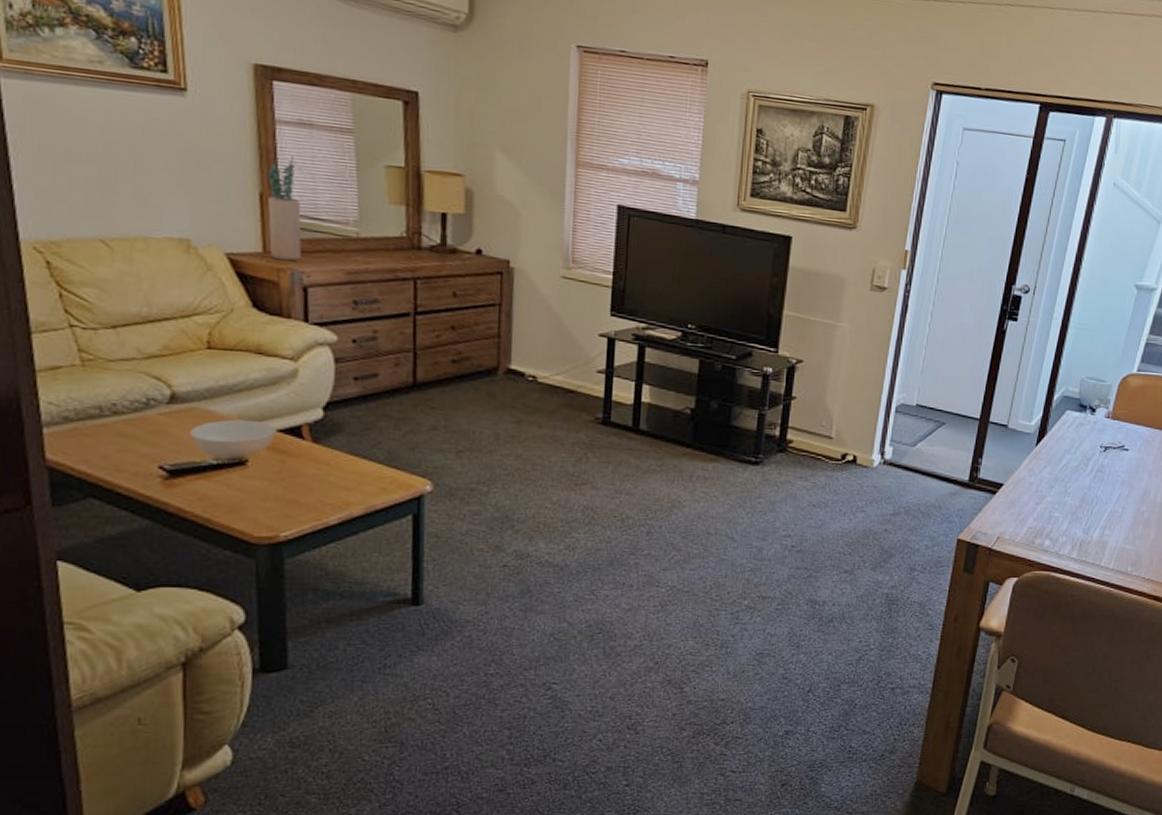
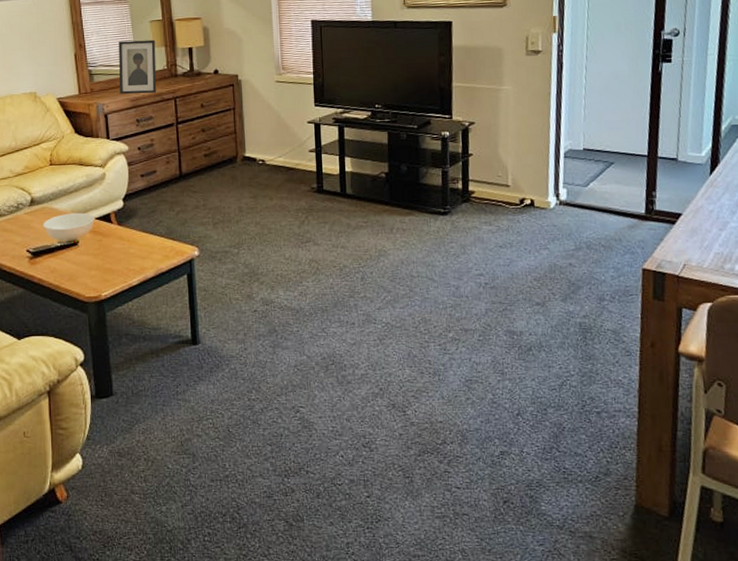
vase: present [267,156,302,262] -> none [79,25,102,98]
picture frame: none [330,187,392,268] -> present [119,39,157,95]

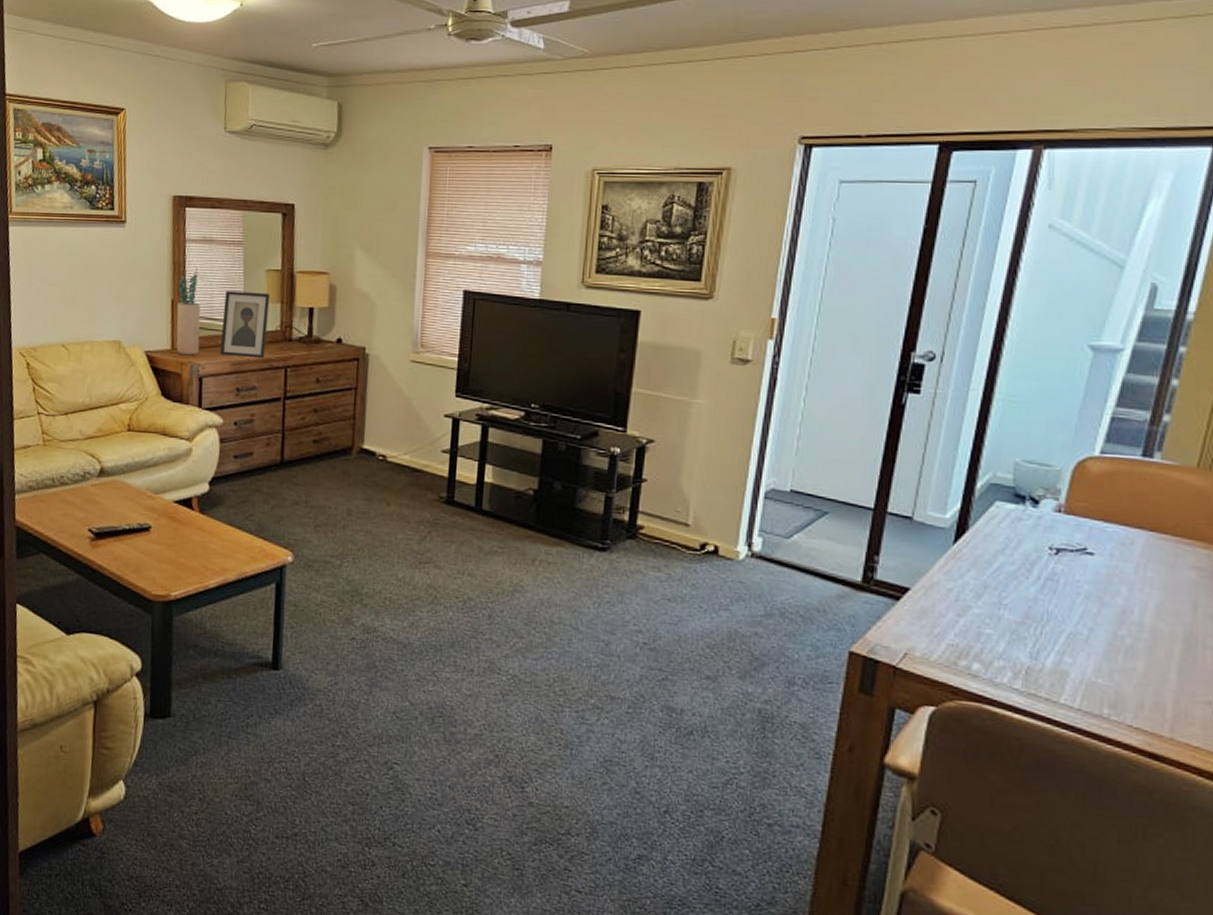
bowl: present [43,212,95,244] -> none [111,491,174,528]
vase: none [79,25,102,98] -> present [176,268,201,356]

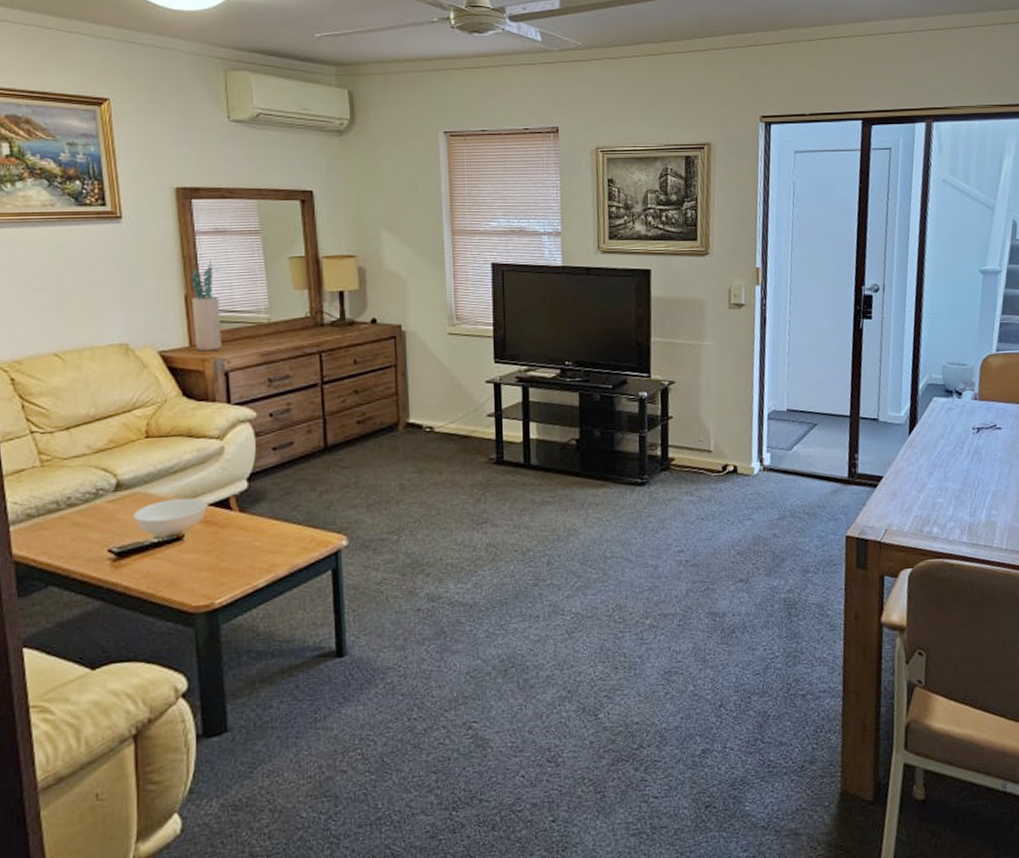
bowl: none [111,491,174,528] -> present [133,497,209,539]
picture frame: present [220,291,270,359] -> none [246,280,296,348]

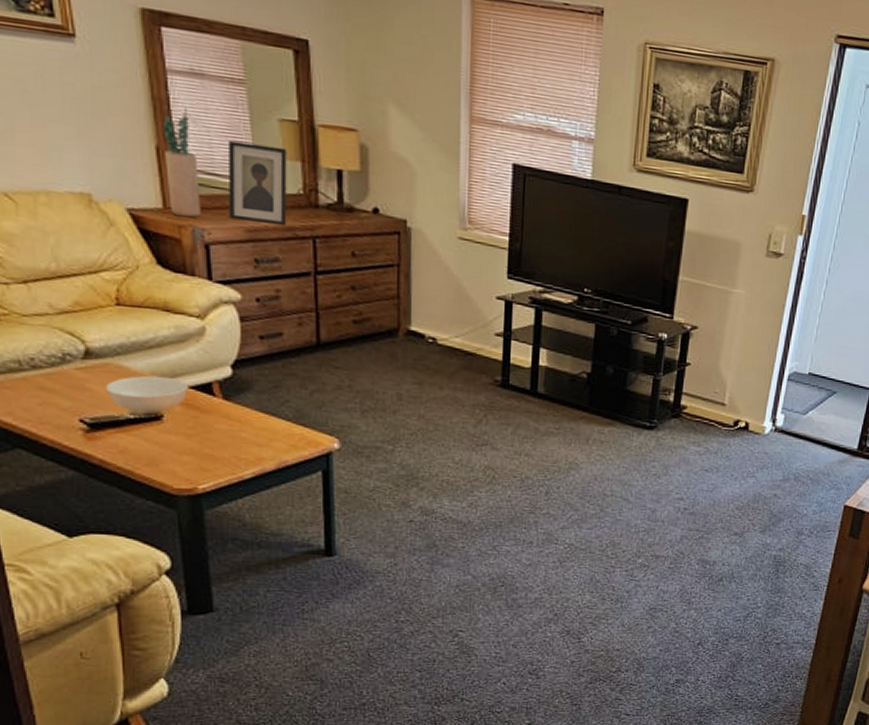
picture frame: none [246,280,296,348] -> present [229,141,287,226]

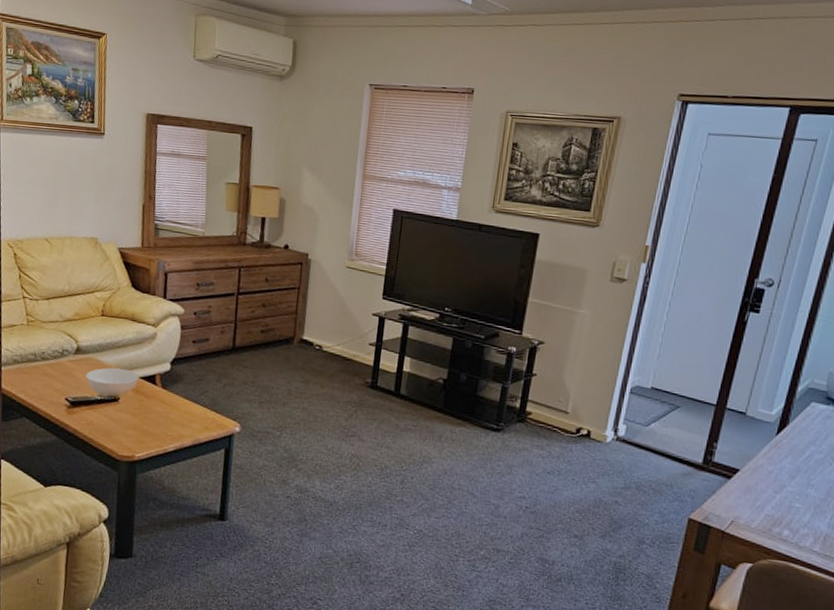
vase: present [163,108,201,218] -> none [145,178,168,254]
picture frame: present [229,141,287,226] -> none [184,199,229,259]

